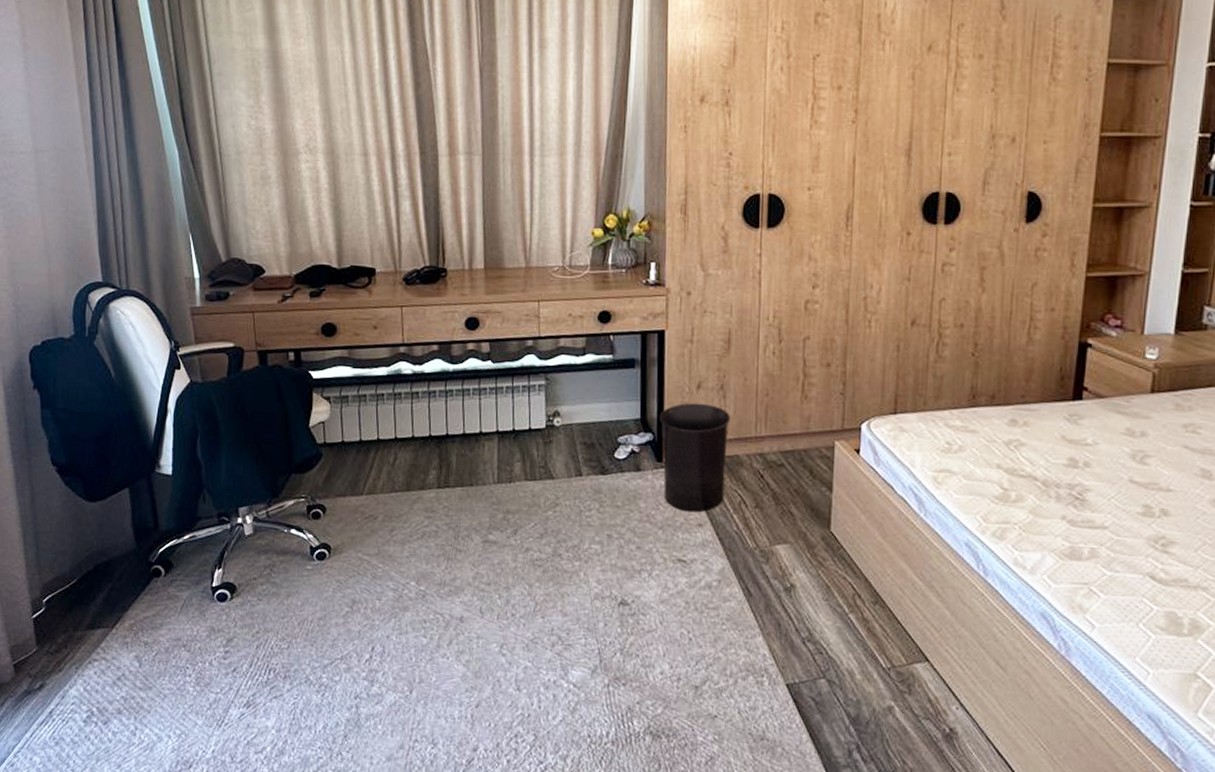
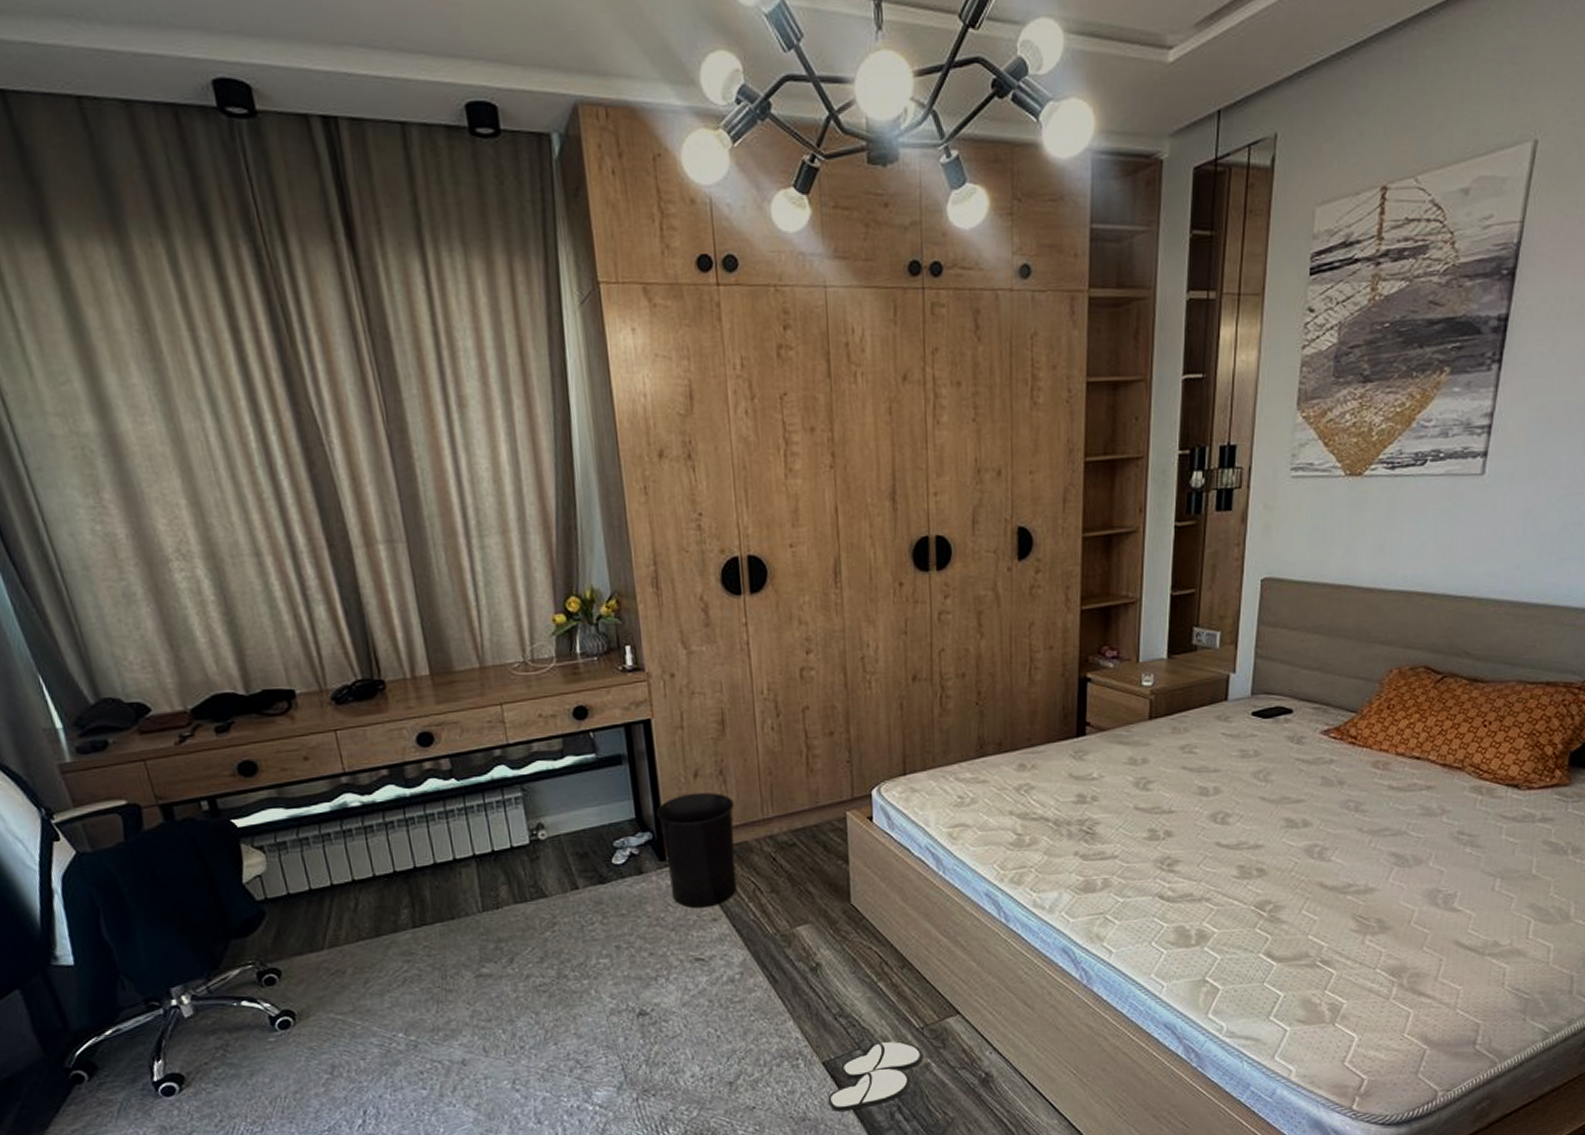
slippers: none [787,674,888,740] -> present [827,1042,924,1112]

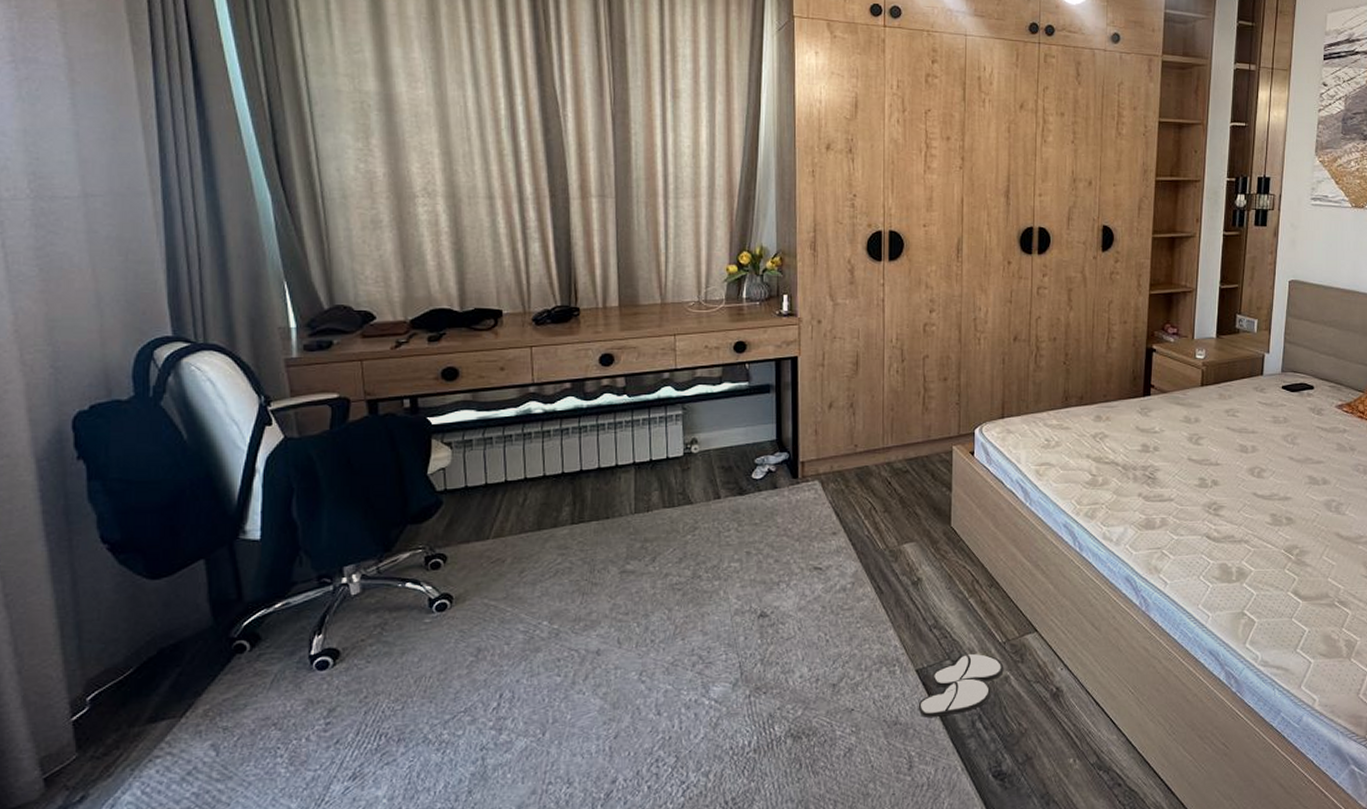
waste bin: present [656,792,737,908] -> none [794,421,860,522]

